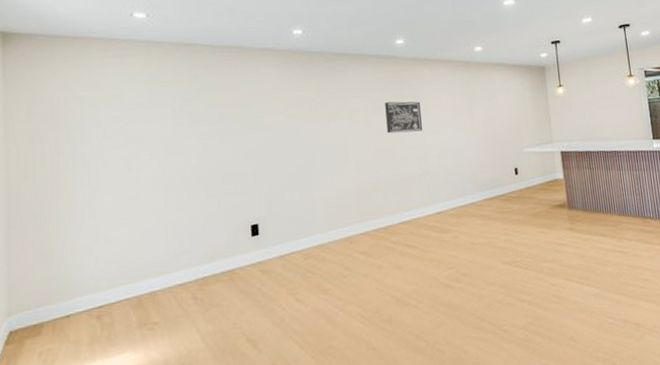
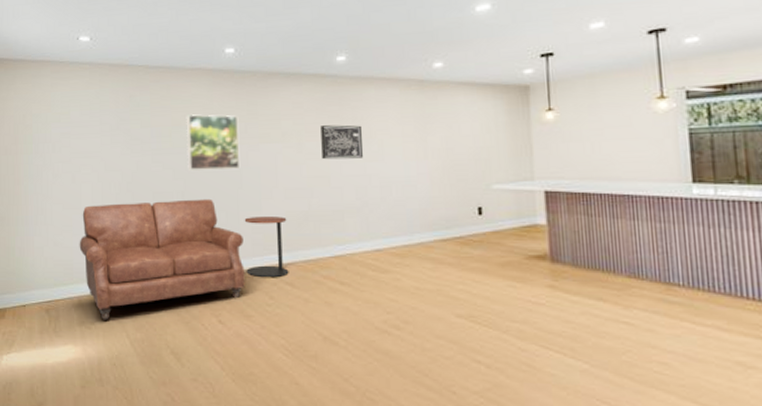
sofa: none [137,177,321,318] -> present [79,198,245,320]
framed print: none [256,94,311,151] -> present [187,114,239,171]
side table: none [317,189,362,251] -> present [244,217,289,278]

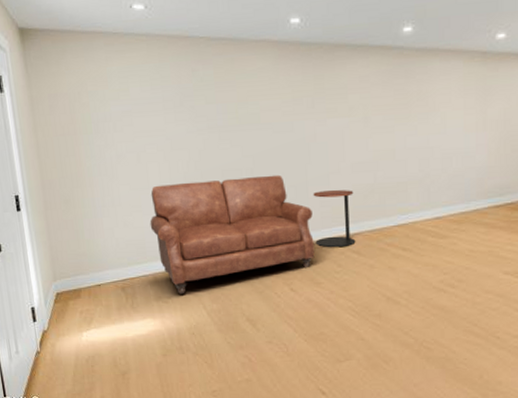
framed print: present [187,114,239,171] -> none [253,89,307,148]
wall art: present [321,125,363,160] -> none [386,98,426,133]

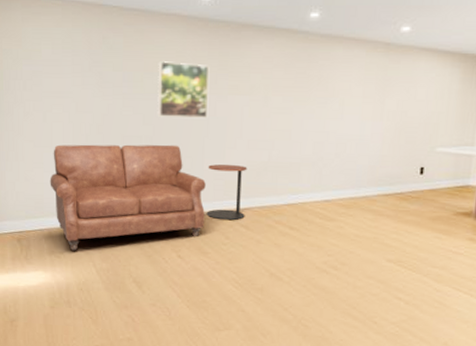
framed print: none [253,89,307,148] -> present [157,61,209,118]

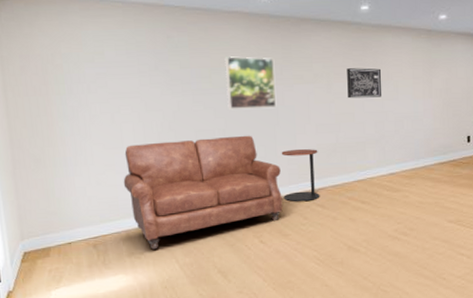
wall art: none [286,81,326,116] -> present [347,68,381,99]

